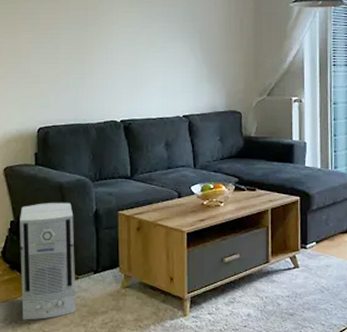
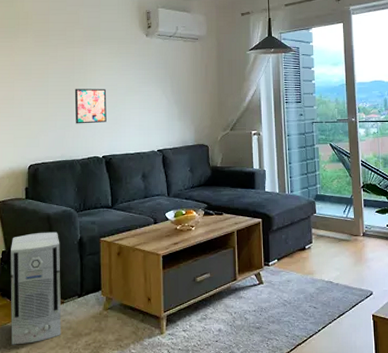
wall art: none [89,42,125,83] -> present [74,88,107,124]

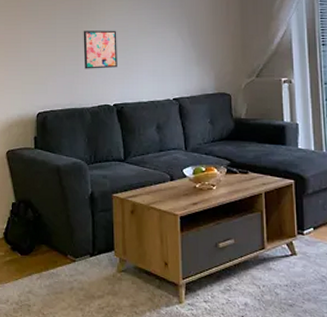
air purifier: present [10,232,62,345] -> none [21,184,74,302]

